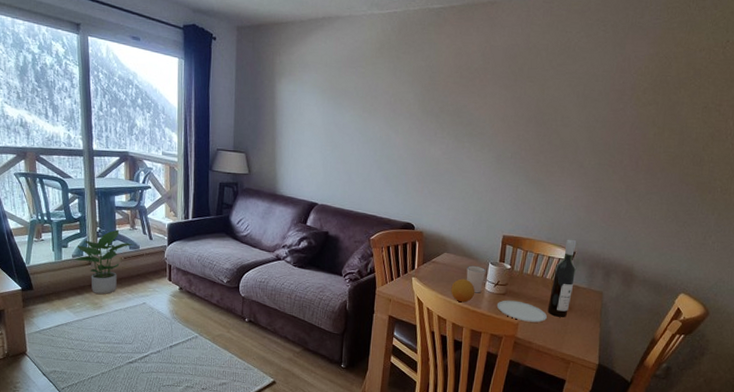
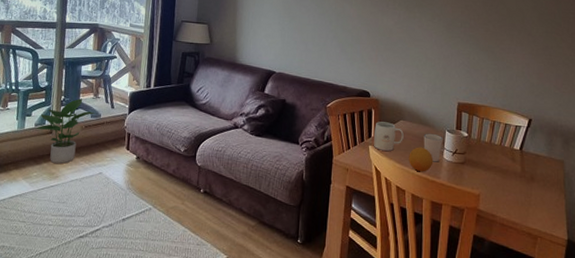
mug: none [416,254,447,282] -> present [373,121,404,151]
plate: present [496,300,547,323] -> none [456,169,509,194]
bottle: present [547,239,577,317] -> none [509,106,535,188]

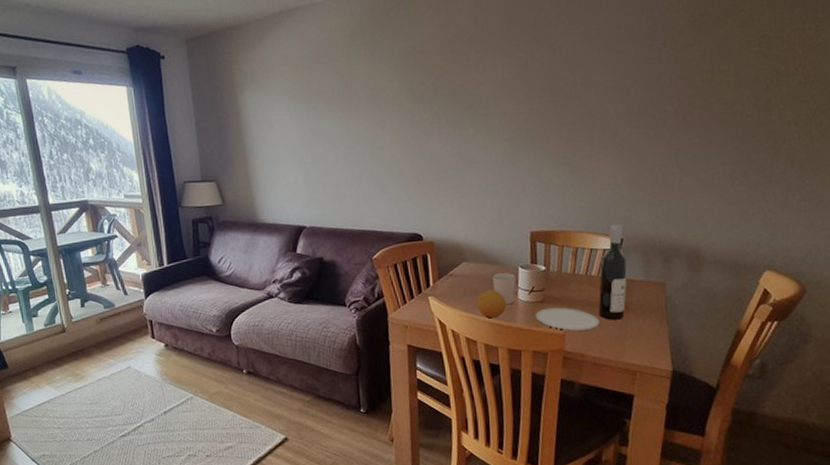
potted plant: present [36,98,95,164] -> none [47,289,107,364]
mug: present [373,121,404,151] -> none [432,266,469,300]
plate: none [456,169,509,194] -> present [535,307,599,331]
bottle: none [509,106,535,188] -> present [598,224,628,320]

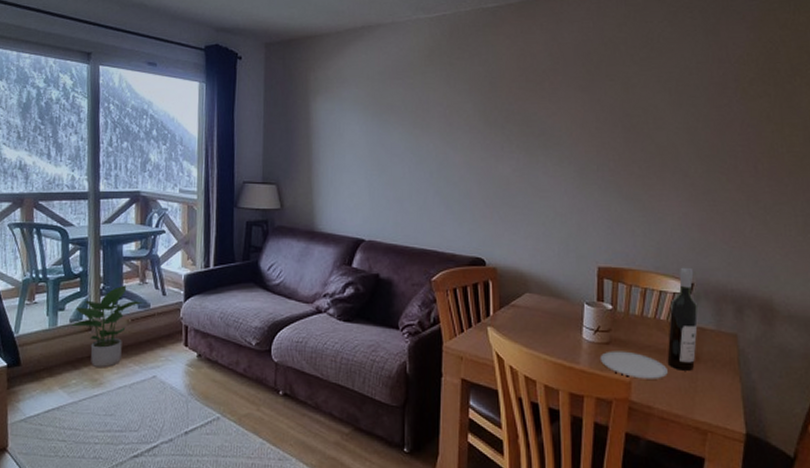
potted plant: none [47,289,107,364] -> present [71,285,143,368]
fruit: present [477,289,507,319] -> none [538,325,570,357]
cup: present [492,272,520,305] -> none [556,307,585,344]

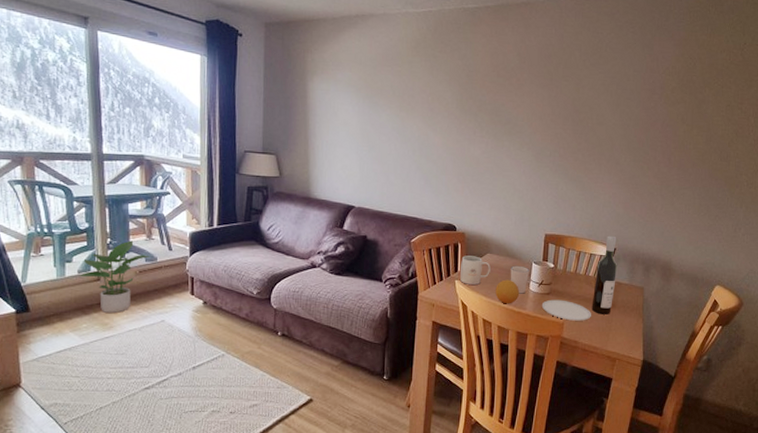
mug: none [492,296,531,332] -> present [459,255,491,285]
fruit: none [538,325,570,357] -> present [495,279,520,304]
cup: none [556,307,585,344] -> present [510,265,532,294]

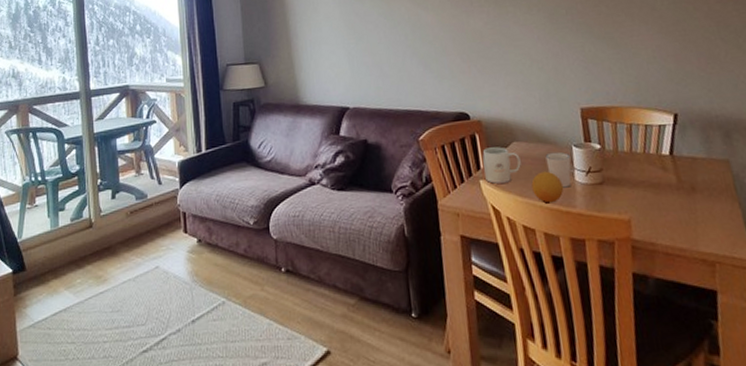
potted plant: present [80,240,150,314] -> none [73,178,140,265]
plate: present [541,299,591,321] -> none [595,189,666,216]
bottle: present [591,235,618,315] -> none [657,98,692,203]

